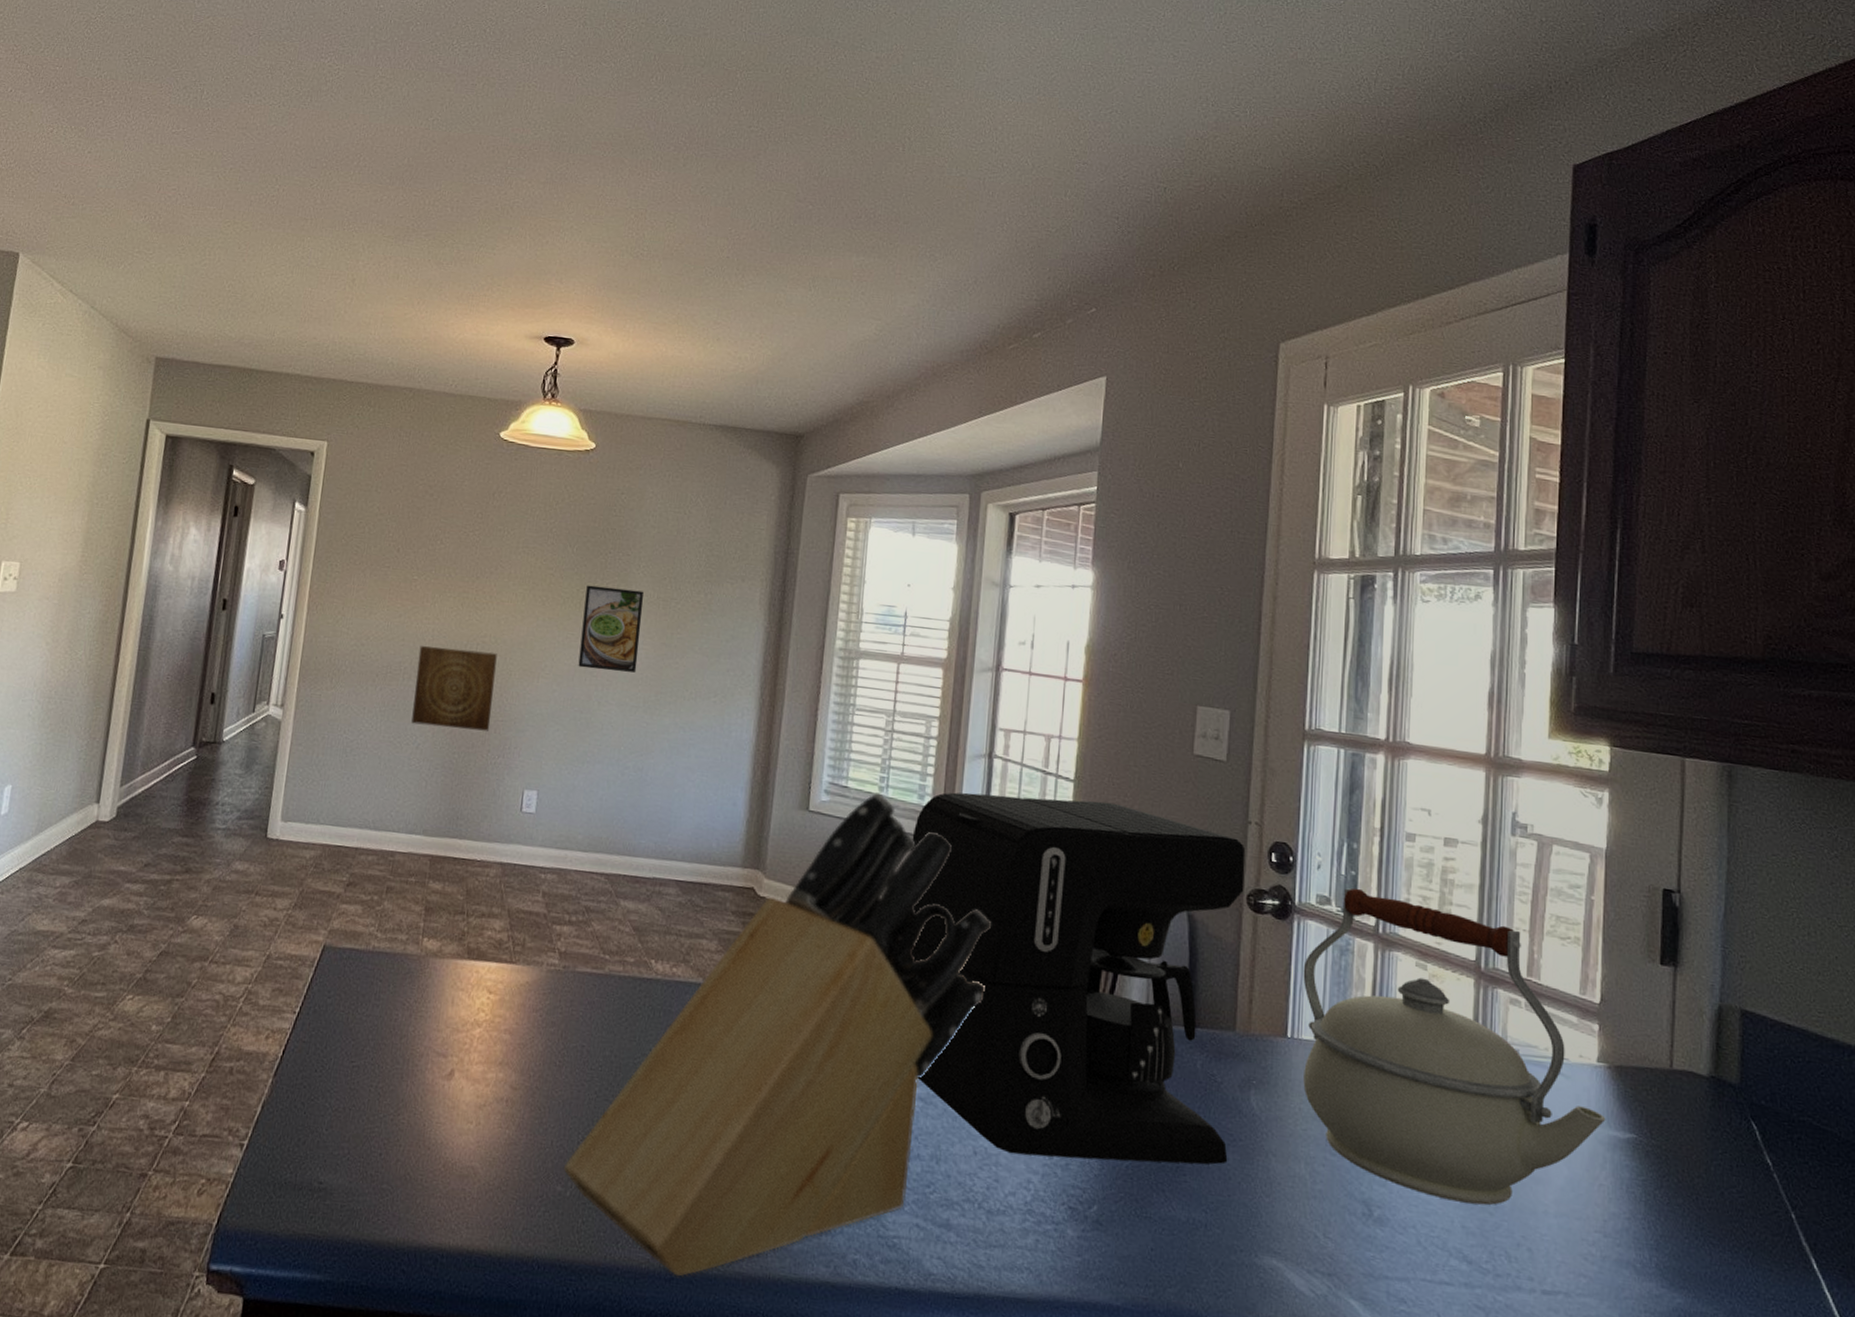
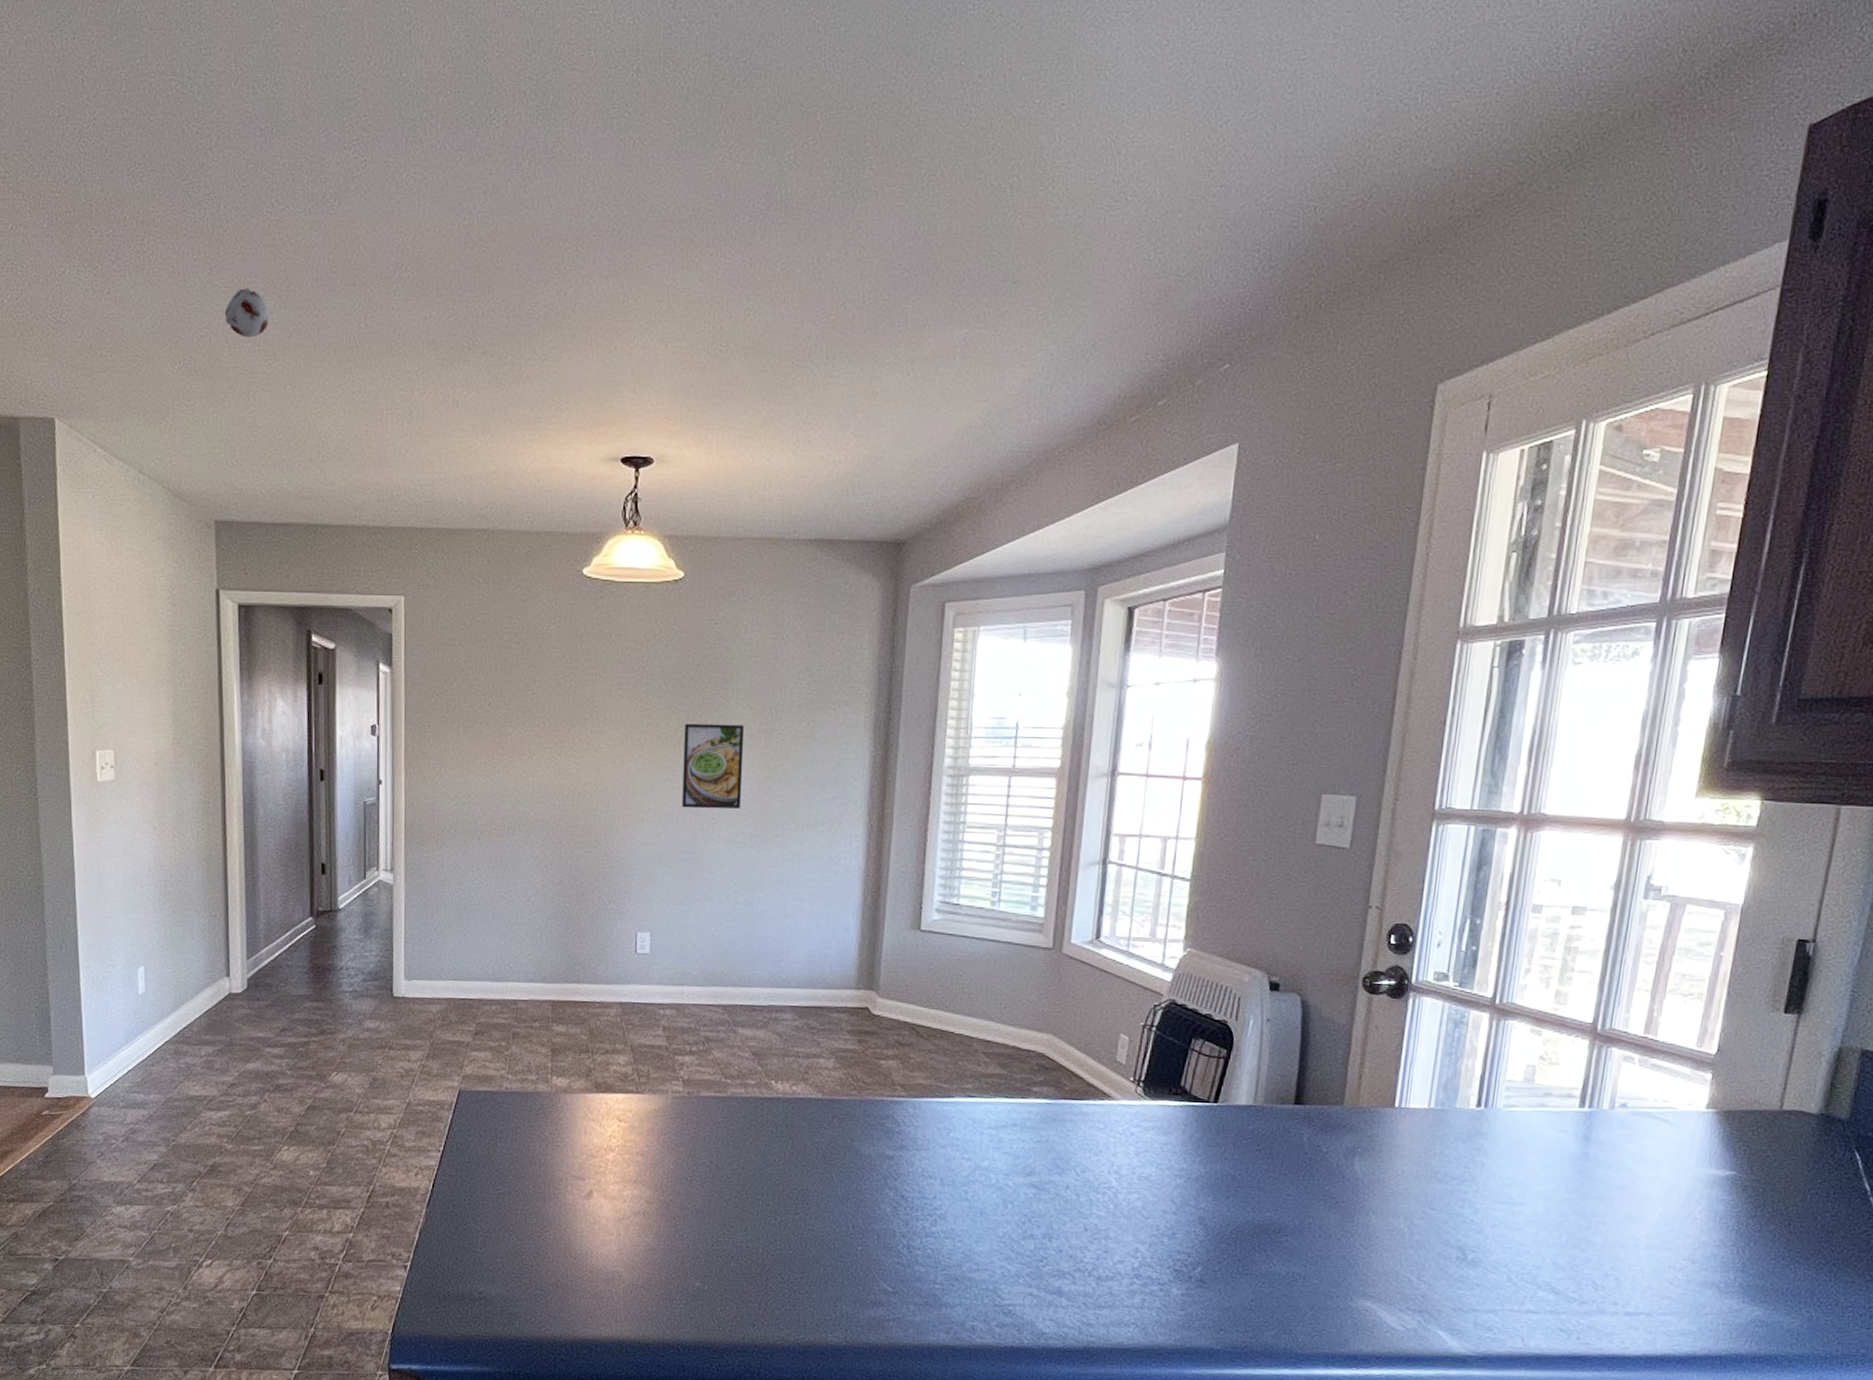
smoke detector: none [193,160,235,203] -> present [224,288,270,338]
wall art: present [411,646,497,731] -> none [520,799,600,879]
knife block: present [564,793,992,1277] -> none [701,908,1105,1350]
coffee maker: present [910,792,1246,1165] -> none [1022,898,1364,1229]
kettle: present [1303,888,1606,1205] -> none [1407,962,1708,1243]

